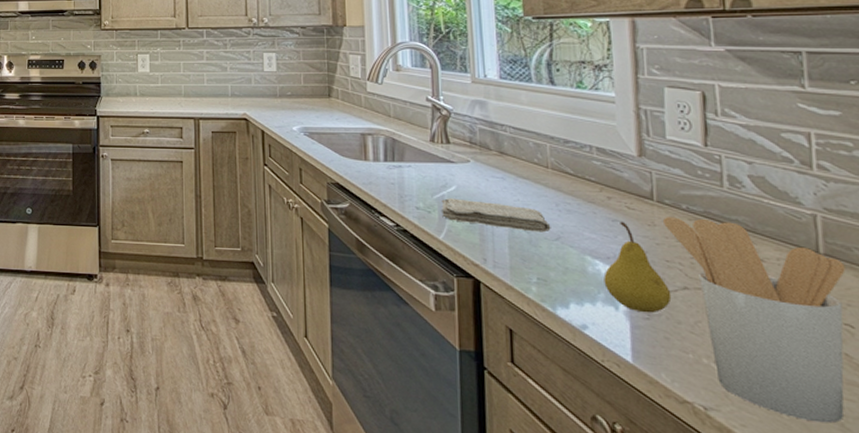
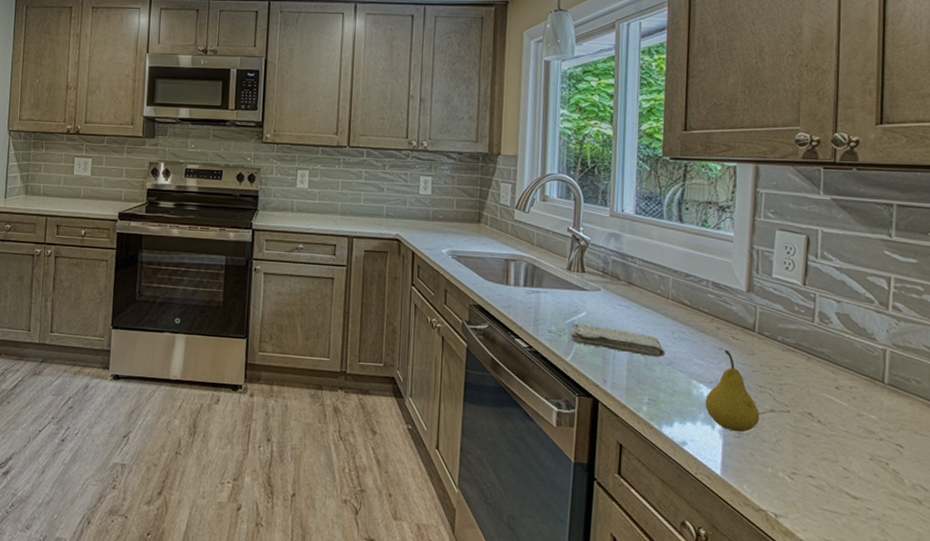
utensil holder: present [662,217,846,424] -> none [760,347,903,529]

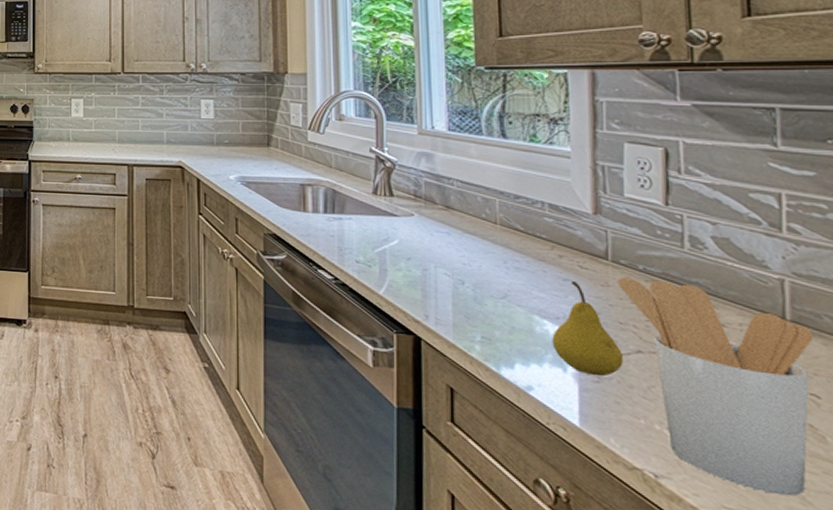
washcloth: present [571,323,666,358] -> none [383,252,498,290]
utensil holder: none [760,347,903,529] -> present [617,277,814,496]

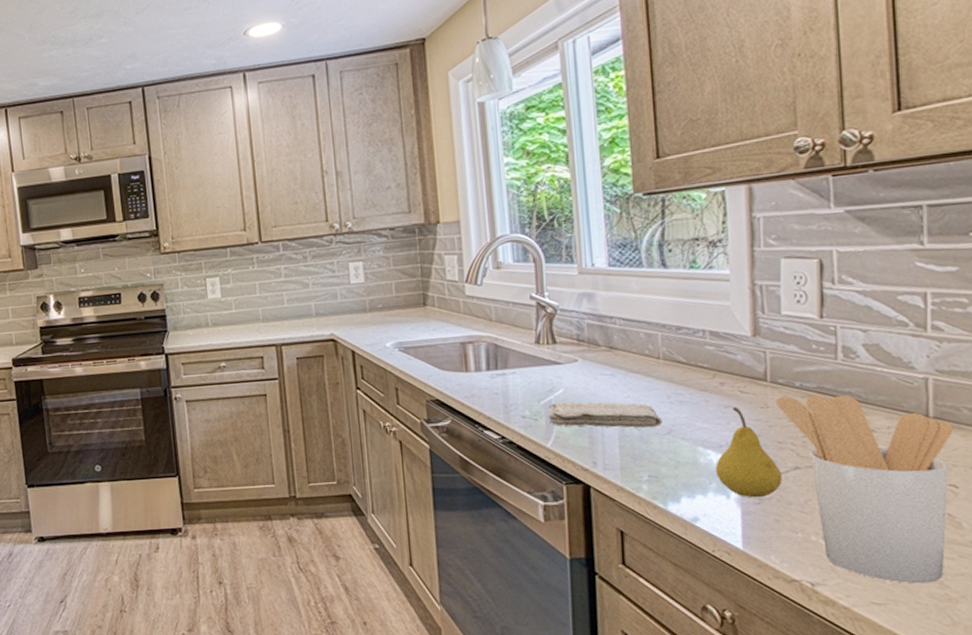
washcloth: none [383,252,498,290] -> present [548,402,663,429]

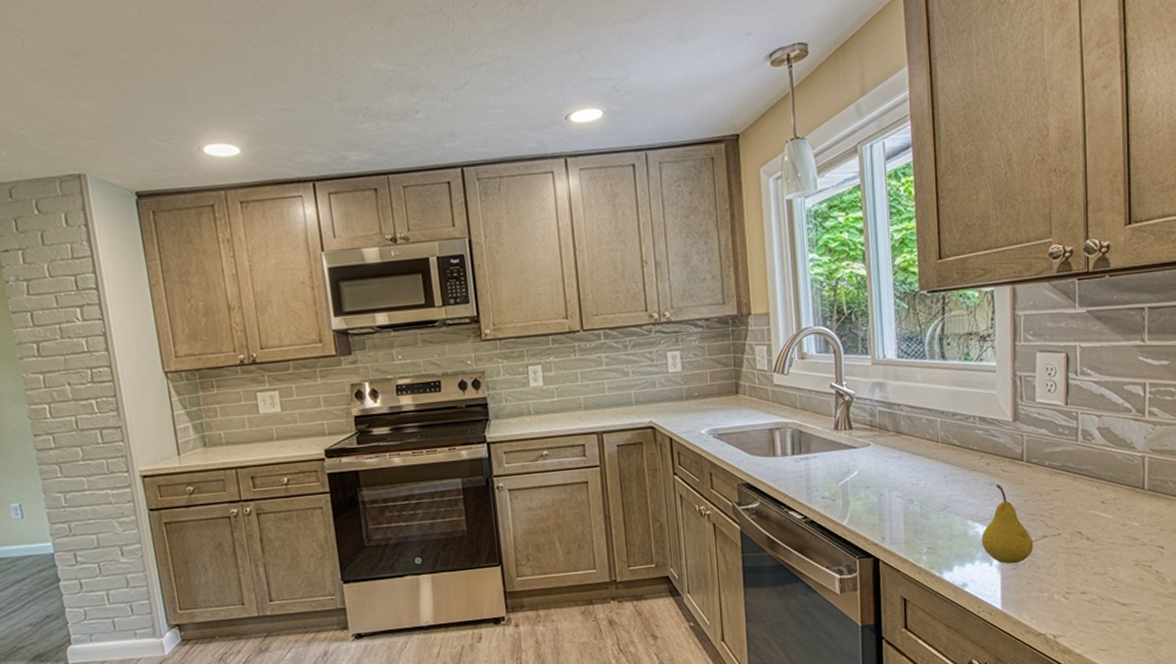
washcloth: present [548,402,663,429] -> none [845,482,940,506]
utensil holder: present [775,395,953,584] -> none [1029,472,1162,631]

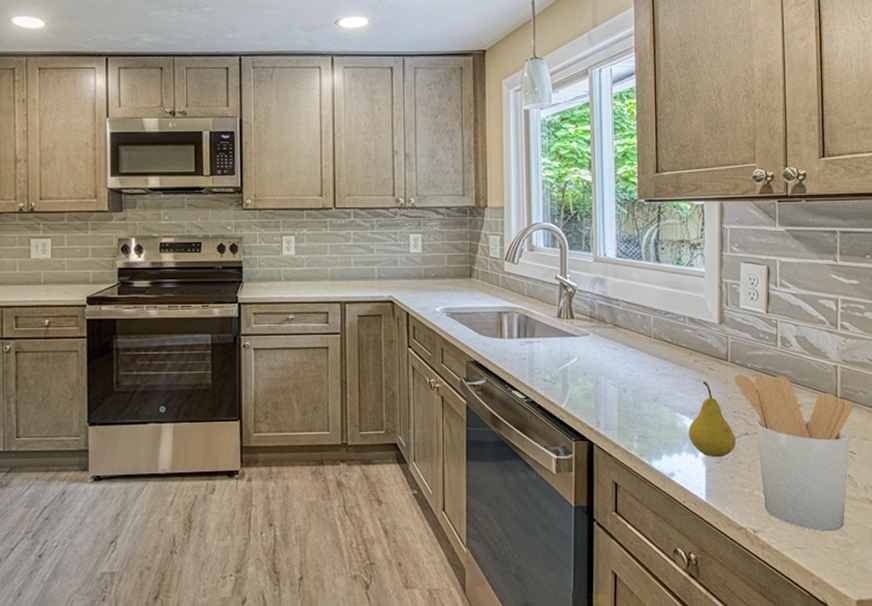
utensil holder: none [1029,472,1162,631] -> present [733,374,853,532]

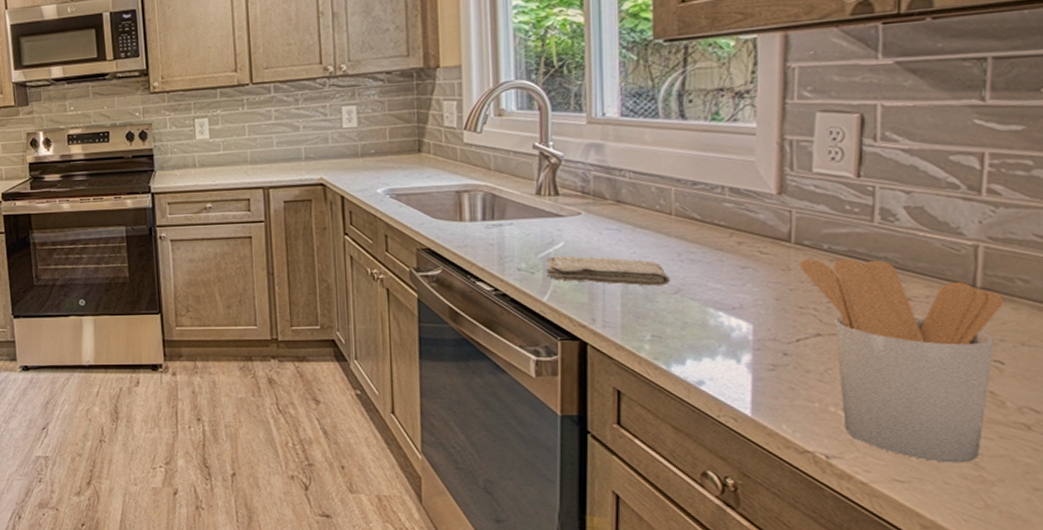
washcloth: none [565,369,651,395] -> present [546,256,671,287]
fruit: present [688,380,736,458] -> none [726,267,802,364]

